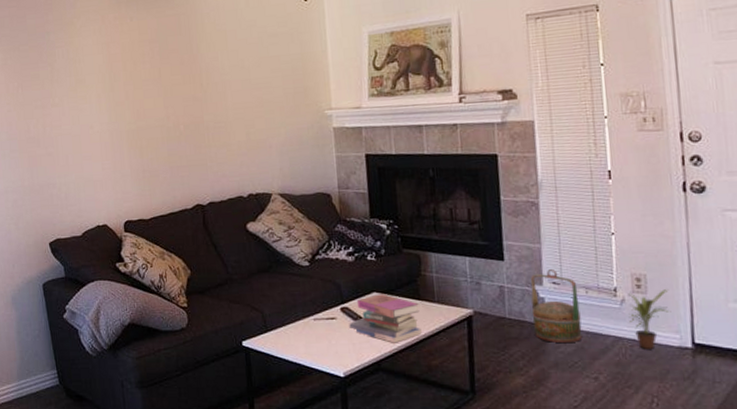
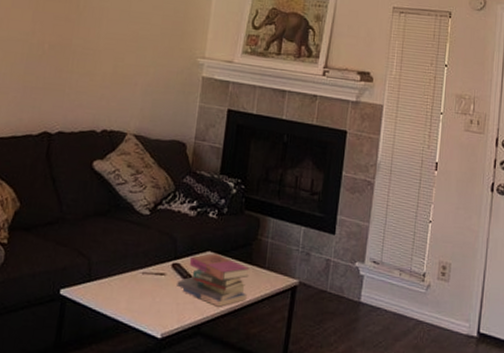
decorative basket: present [530,269,583,343] -> none [350,248,394,322]
potted plant: present [628,289,671,349] -> none [431,279,467,335]

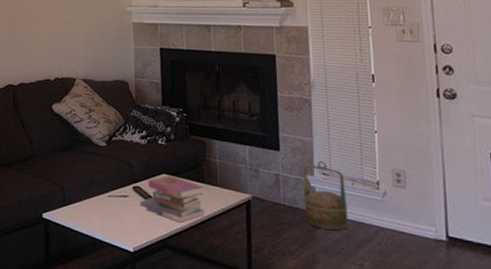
decorative basket: none [350,248,394,322] -> present [303,161,349,230]

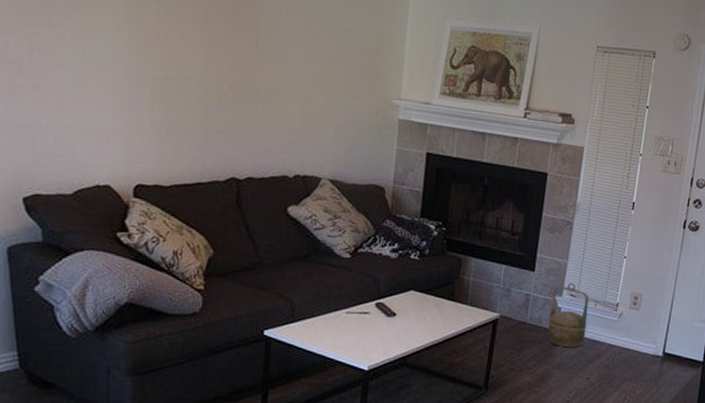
books: present [140,176,205,223] -> none [381,292,452,340]

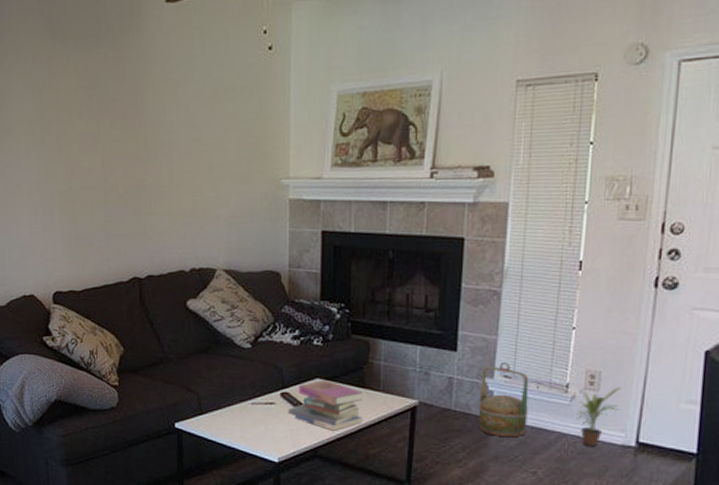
books: none [381,292,452,340] -> present [288,380,363,431]
potted plant: none [622,308,656,356] -> present [576,387,622,446]

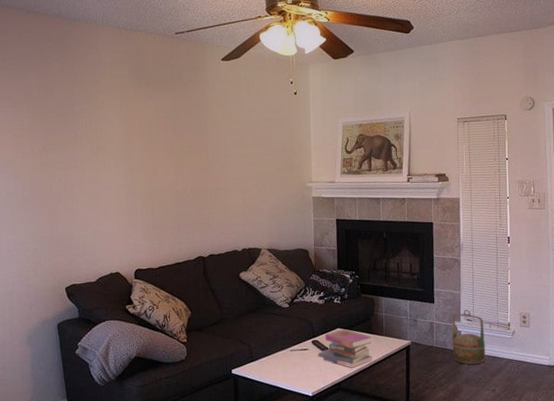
potted plant: present [576,387,622,446] -> none [517,324,545,368]

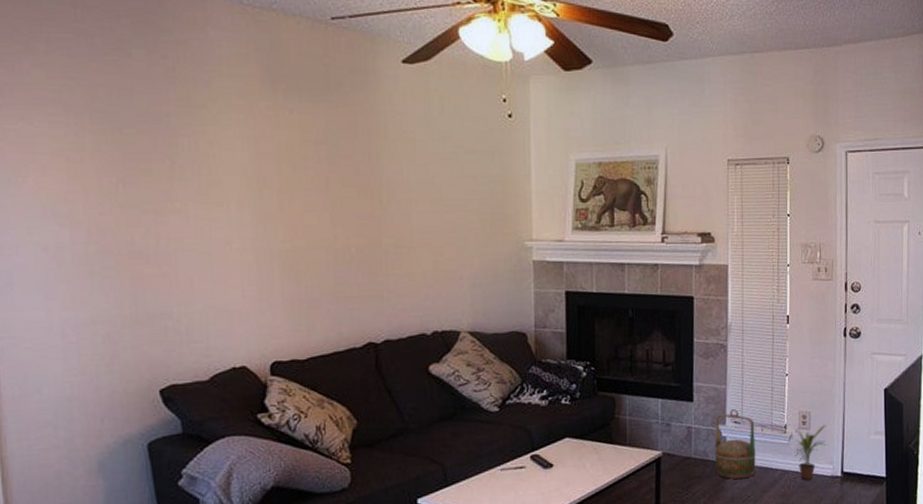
books: present [318,329,373,368] -> none [538,439,612,490]
potted plant: none [517,324,545,368] -> present [794,425,828,480]

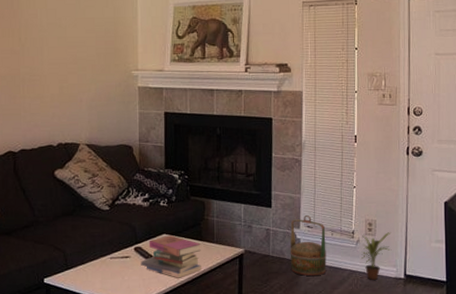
books: none [538,439,612,490] -> present [141,235,201,278]

